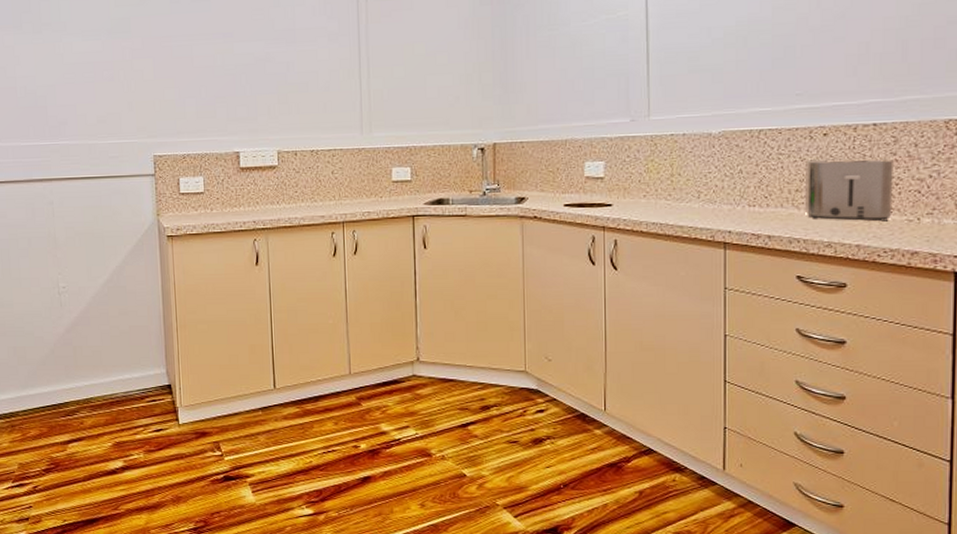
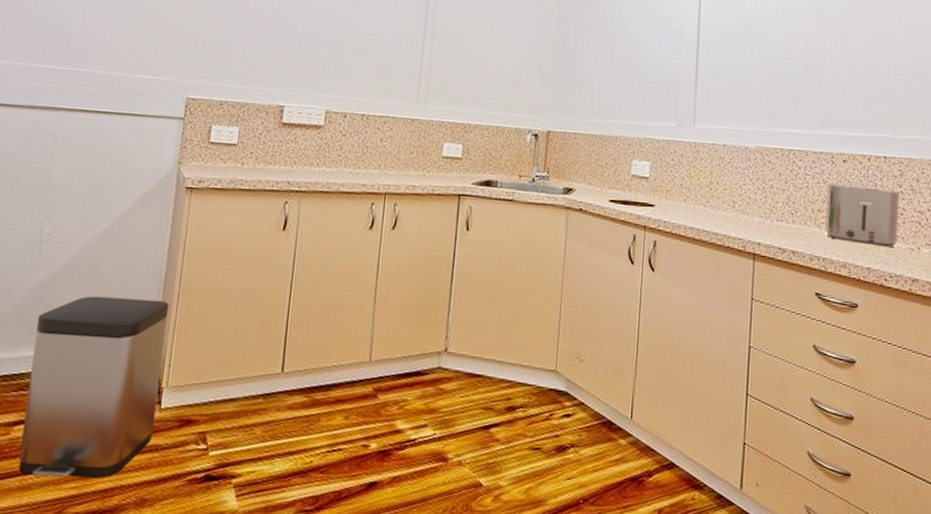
pedal bin: none [69,335,177,483] -> present [18,296,169,478]

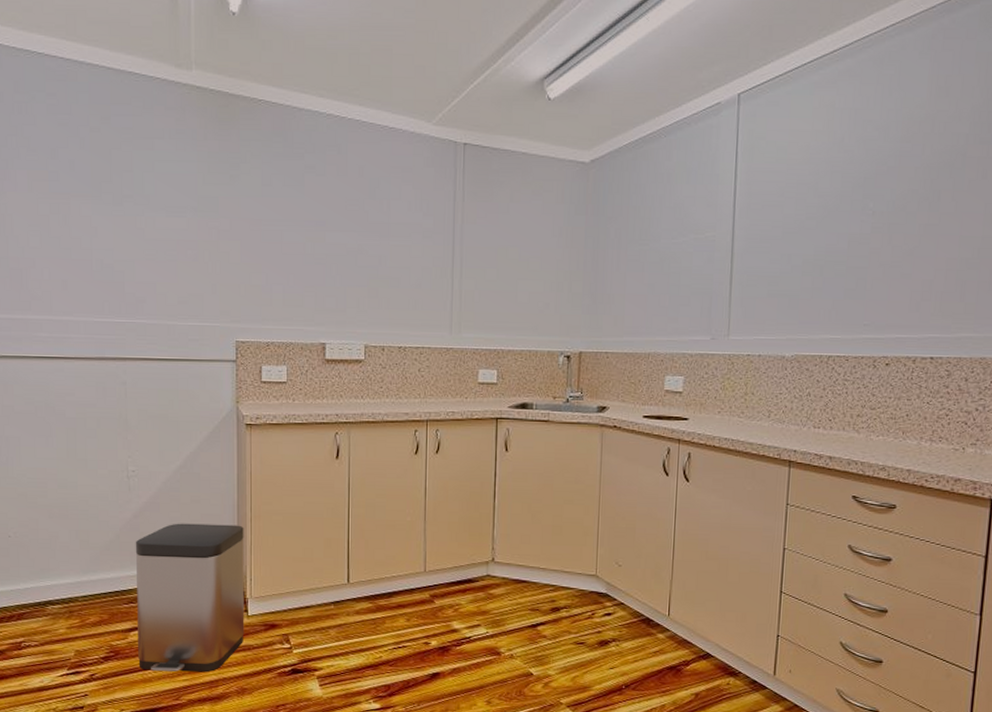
toaster: present [824,183,899,248] -> none [863,387,946,449]

